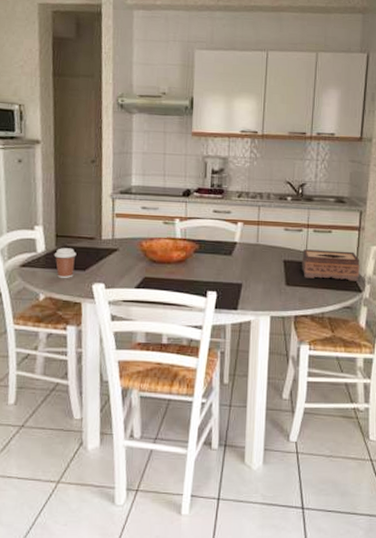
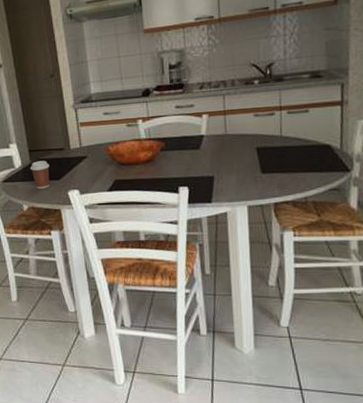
tissue box: present [302,249,360,281] -> none [277,129,346,163]

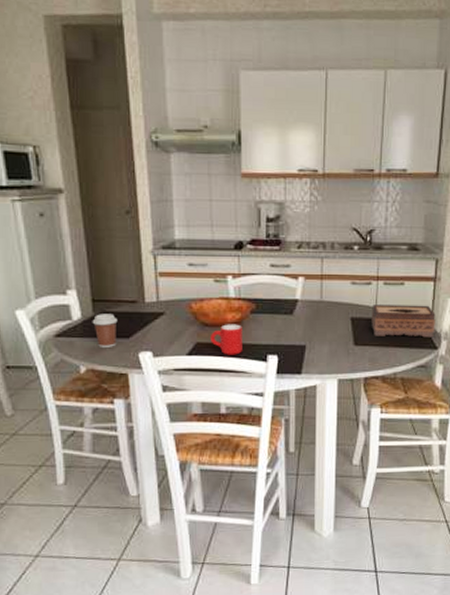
mug: none [126,161,156,189] -> present [209,324,242,355]
tissue box: none [277,129,346,163] -> present [371,305,436,338]

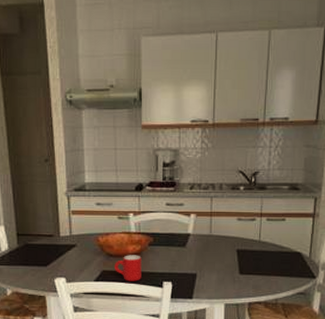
coffee cup: present [92,314,118,349] -> none [17,246,38,275]
tissue box: present [371,305,436,338] -> none [255,238,314,268]

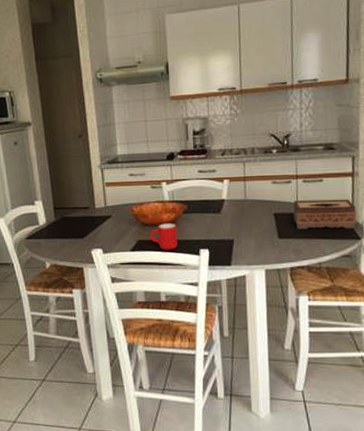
tissue box: none [255,238,314,268] -> present [293,199,357,229]

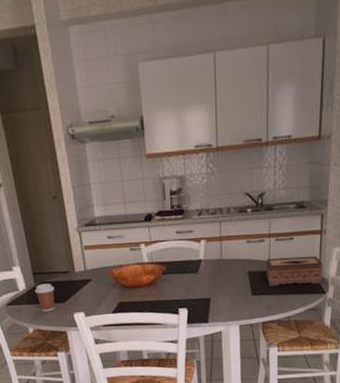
coffee cup: none [54,219,74,247] -> present [34,283,55,312]
mug: present [149,223,178,250] -> none [130,284,158,311]

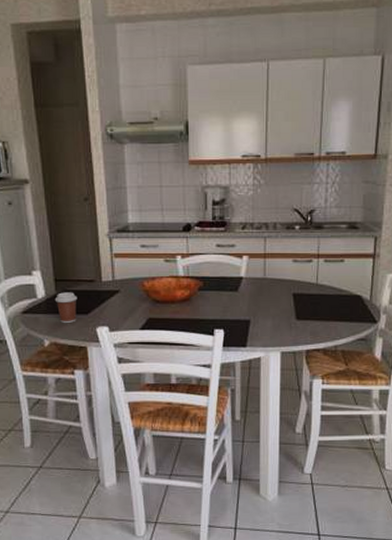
tissue box: present [266,255,323,286] -> none [313,281,375,312]

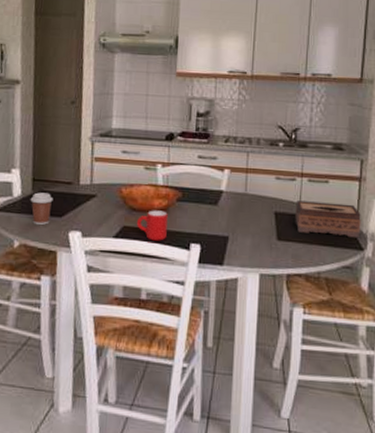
mug: none [160,300,191,329] -> present [136,210,168,241]
tissue box: none [313,281,375,312] -> present [295,200,361,238]

